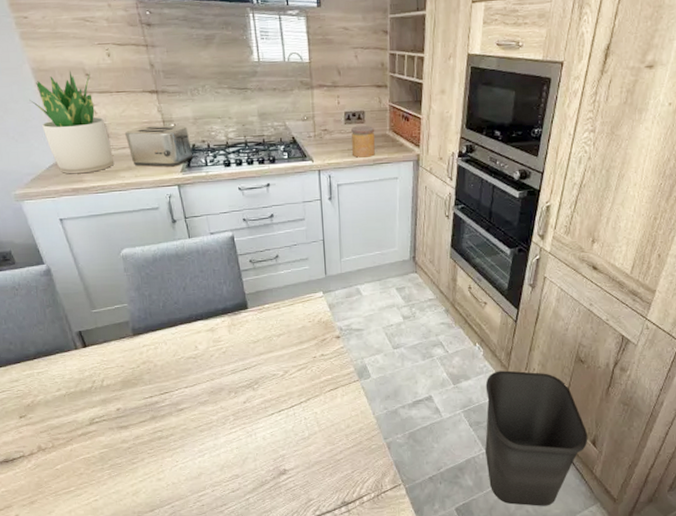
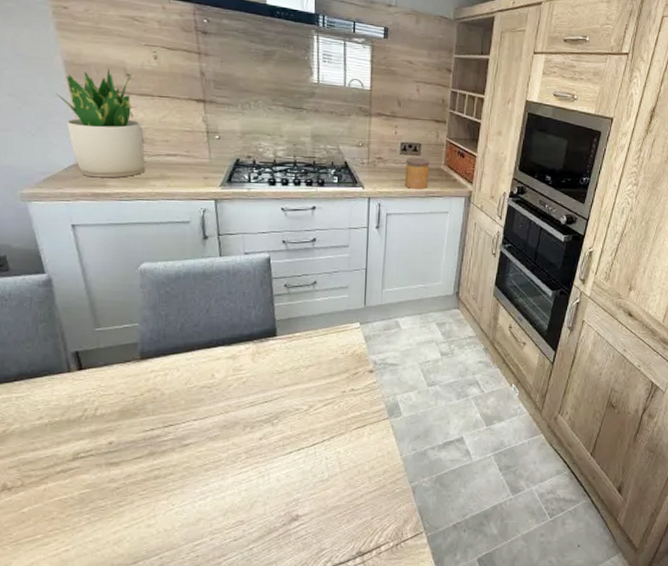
toaster: present [125,125,193,168] -> none [162,134,236,181]
waste bin: present [485,370,588,506] -> none [513,413,615,556]

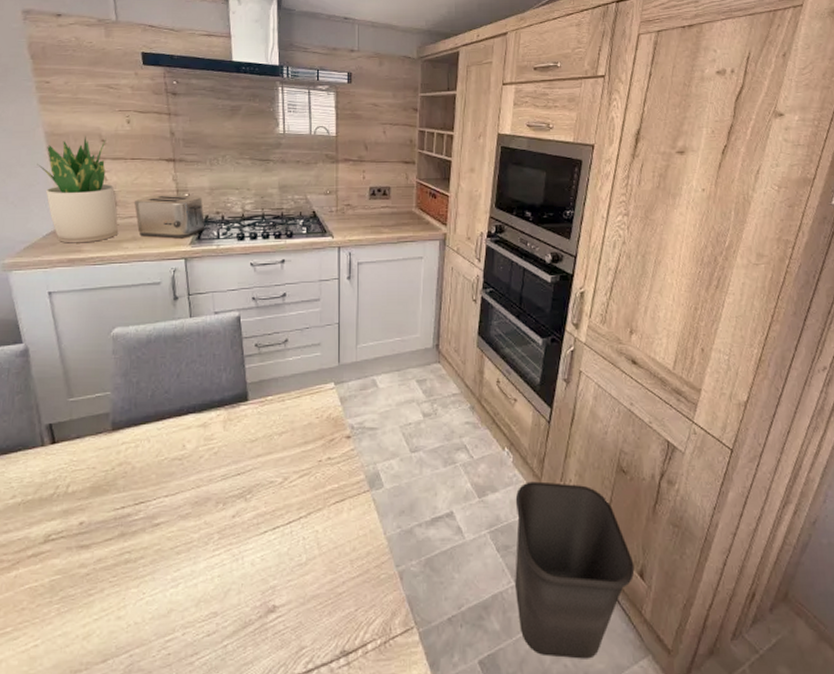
toaster: none [162,134,236,181] -> present [134,194,205,240]
jar: present [405,158,430,190] -> none [376,202,401,236]
waste bin: none [513,413,615,556] -> present [515,481,635,659]

